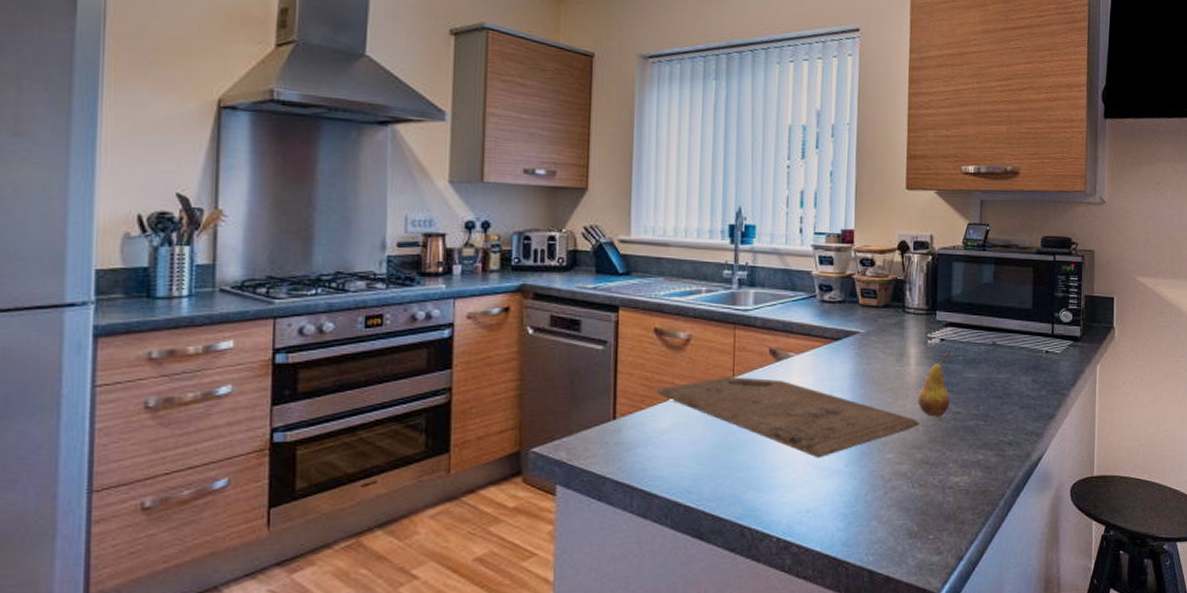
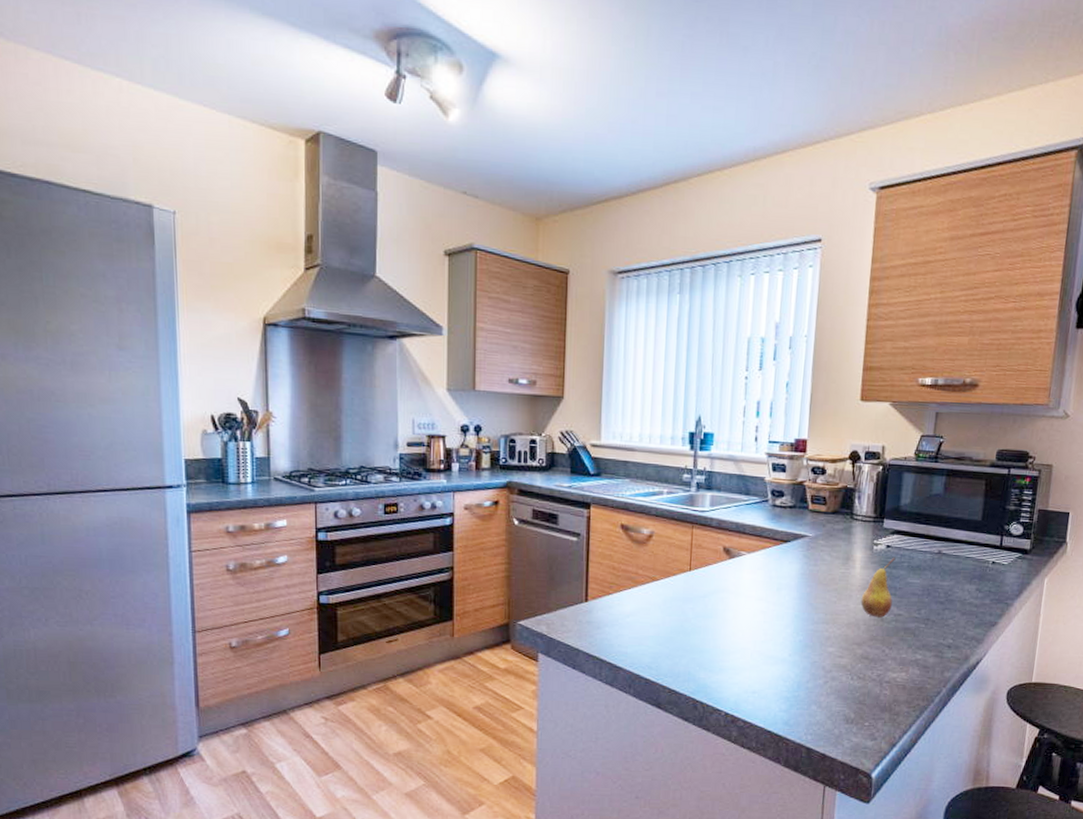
cutting board: present [654,377,920,458] -> none [621,570,862,647]

